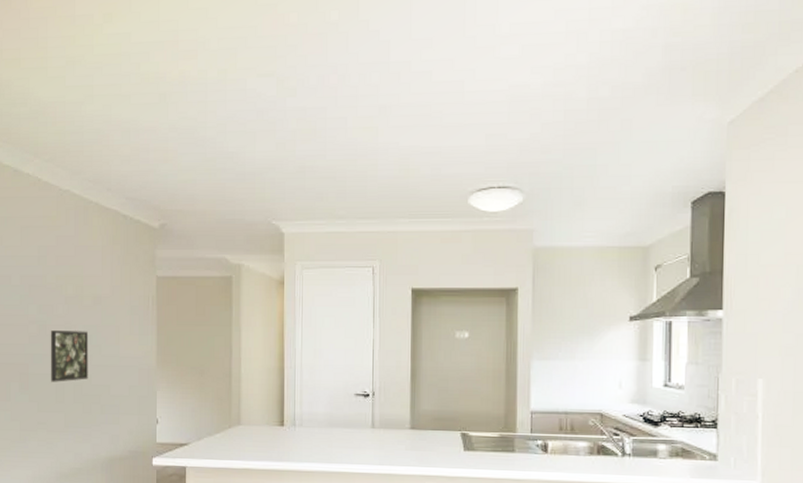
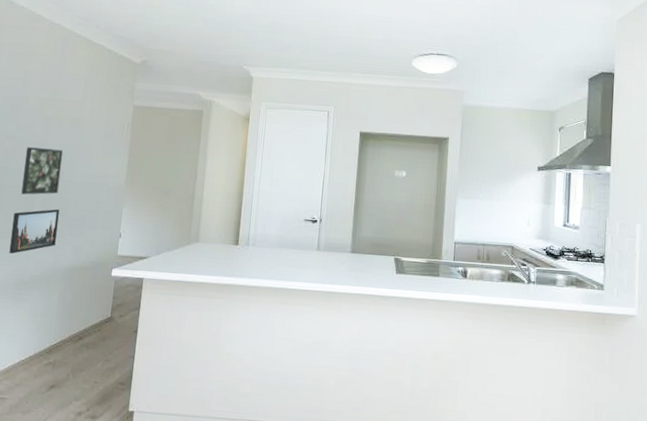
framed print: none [46,395,92,446] -> present [9,208,60,254]

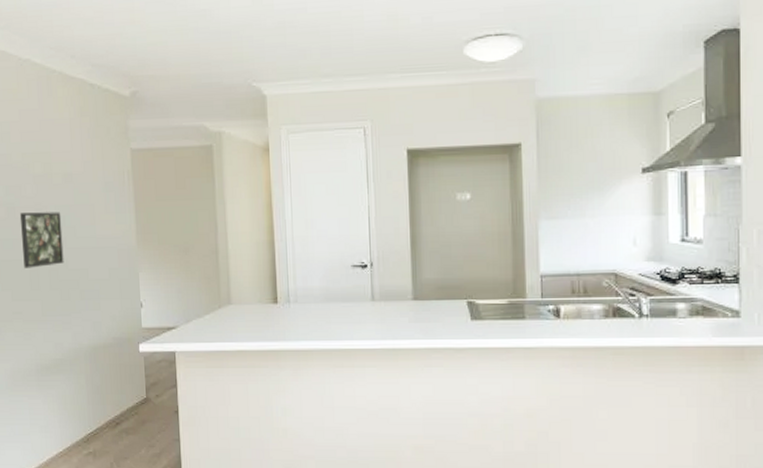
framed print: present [9,208,60,254] -> none [21,281,72,336]

